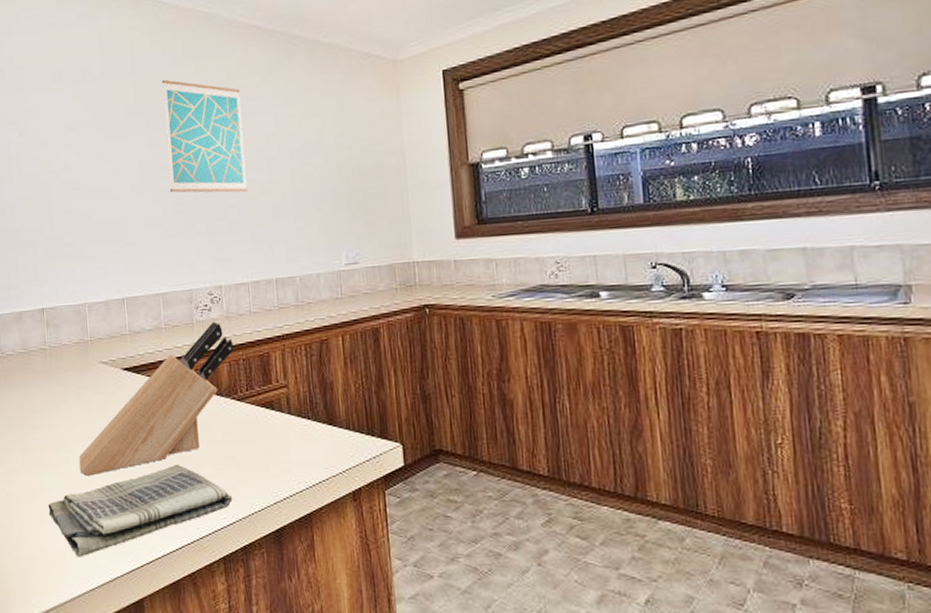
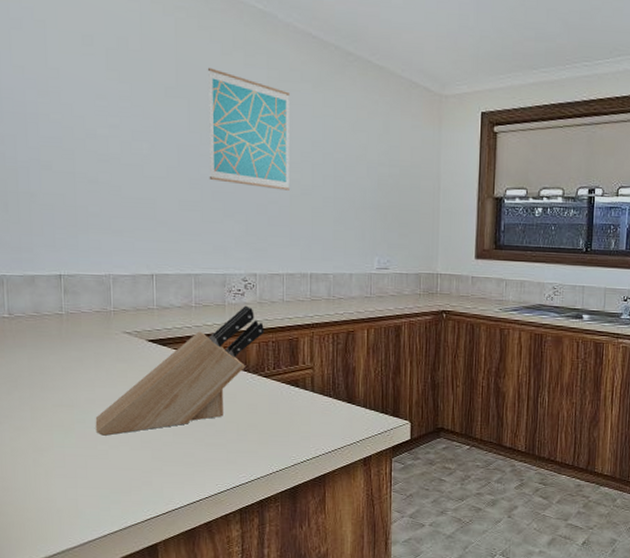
dish towel: present [48,464,233,557] -> none [59,429,253,508]

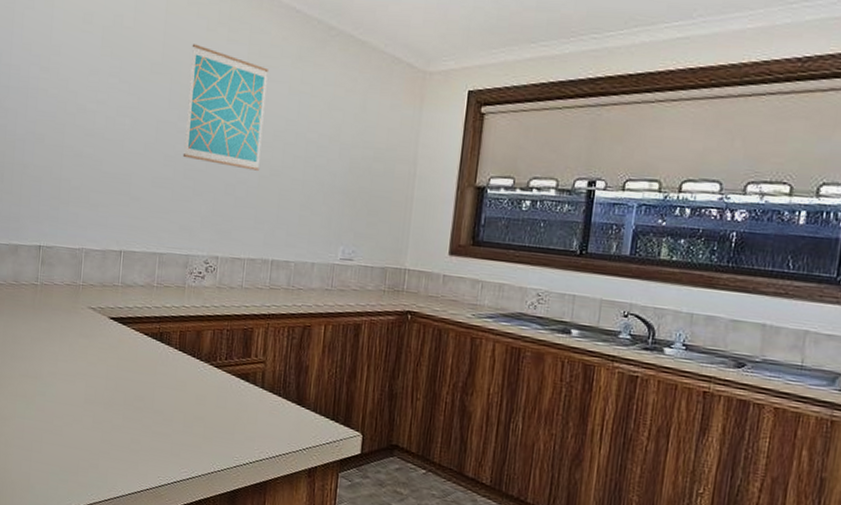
knife block: present [95,305,264,436] -> none [53,289,221,412]

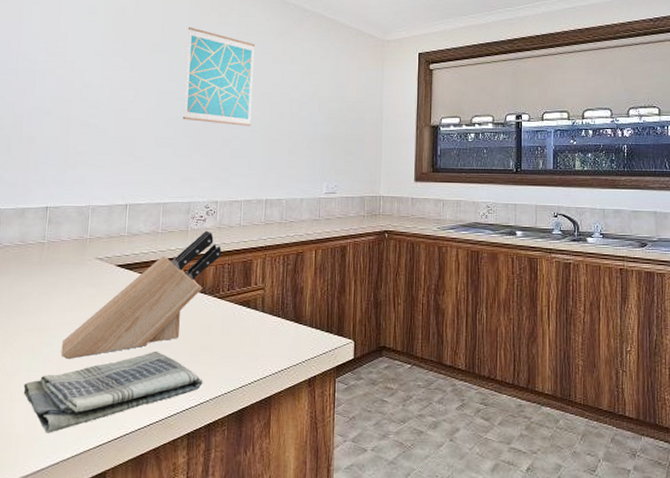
dish towel: none [18,415,196,484] -> present [23,350,203,433]
knife block: none [53,289,221,412] -> present [61,230,222,359]

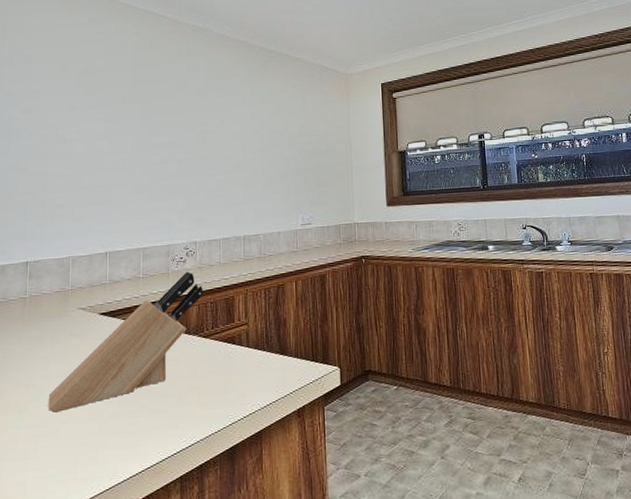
dish towel: present [23,350,203,433] -> none [11,396,193,491]
wall art: present [182,27,256,126] -> none [157,75,225,167]

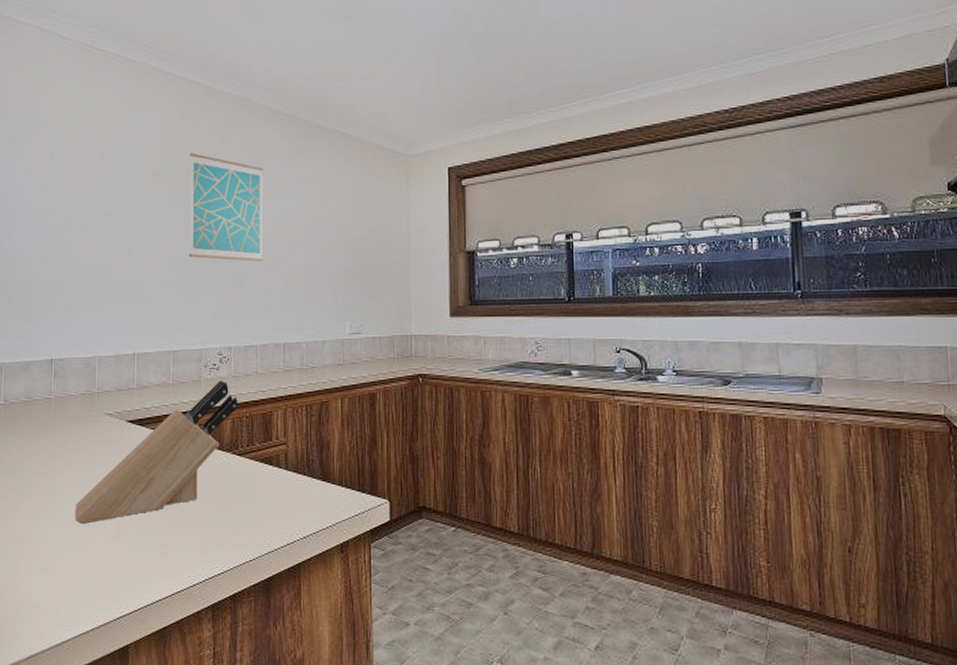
wall art: none [157,75,225,167] -> present [188,153,264,262]

